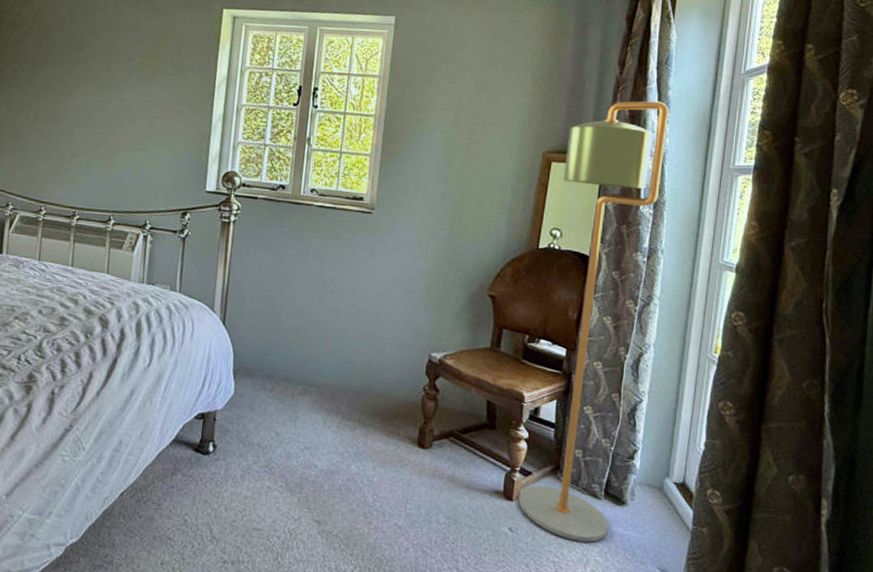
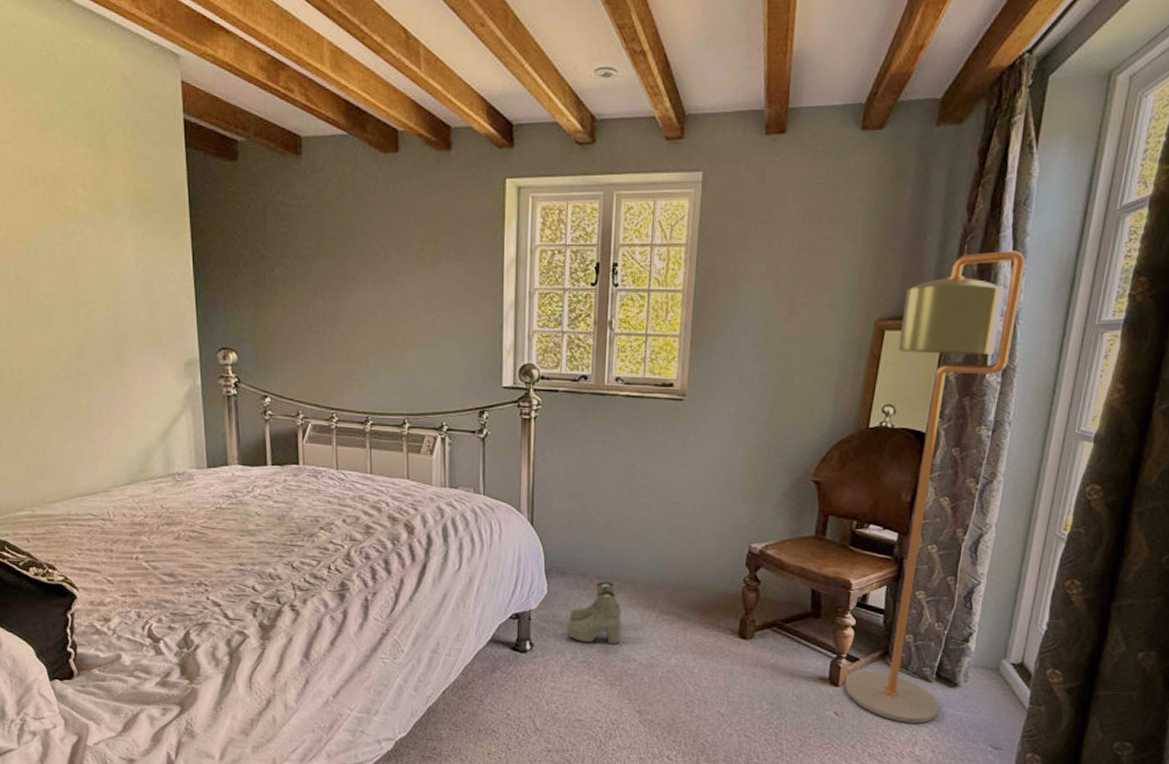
boots: none [249,384,306,450] -> present [566,581,622,645]

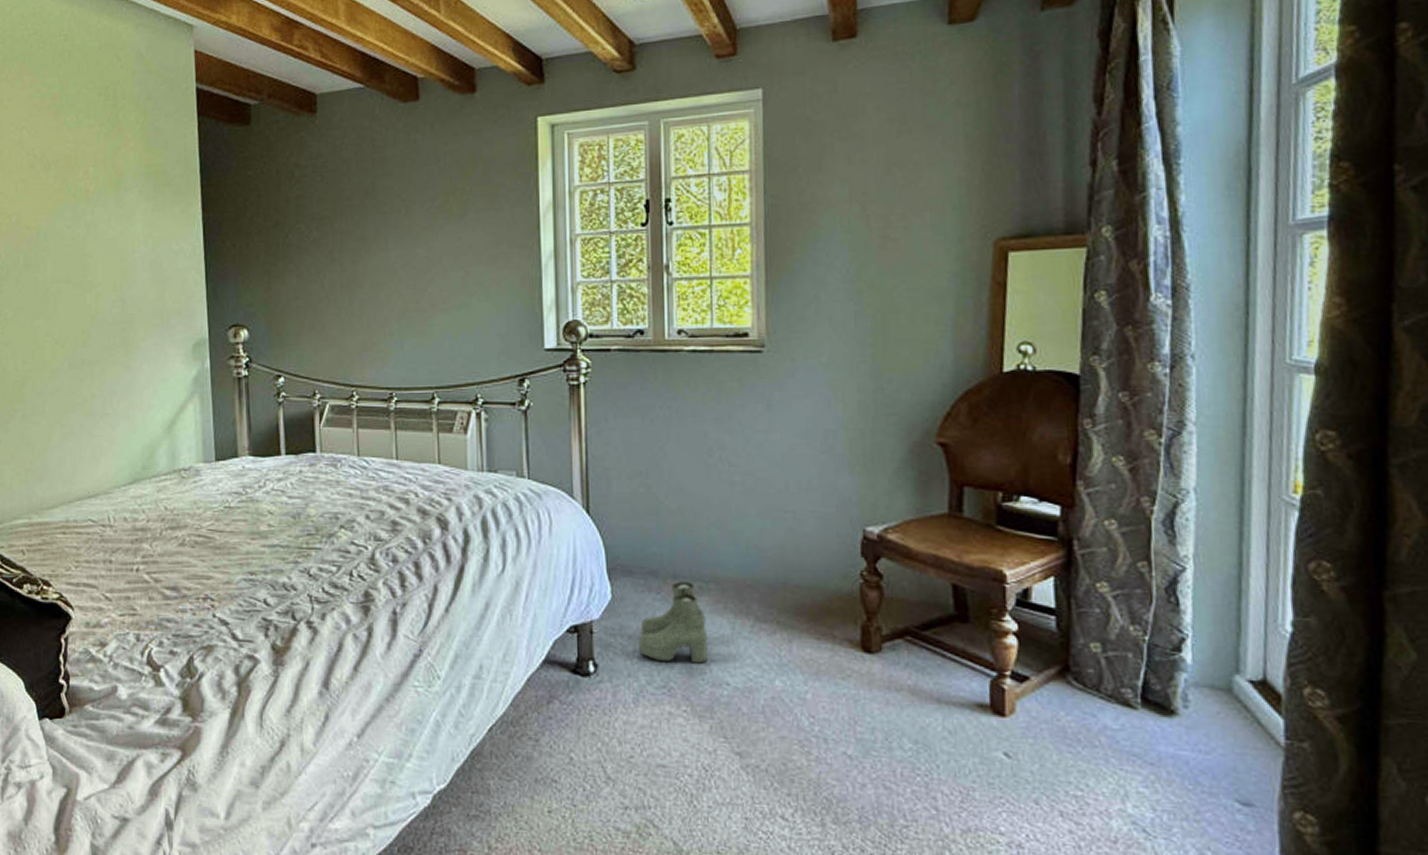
floor lamp: present [844,250,1025,724] -> none [1013,144,1181,769]

